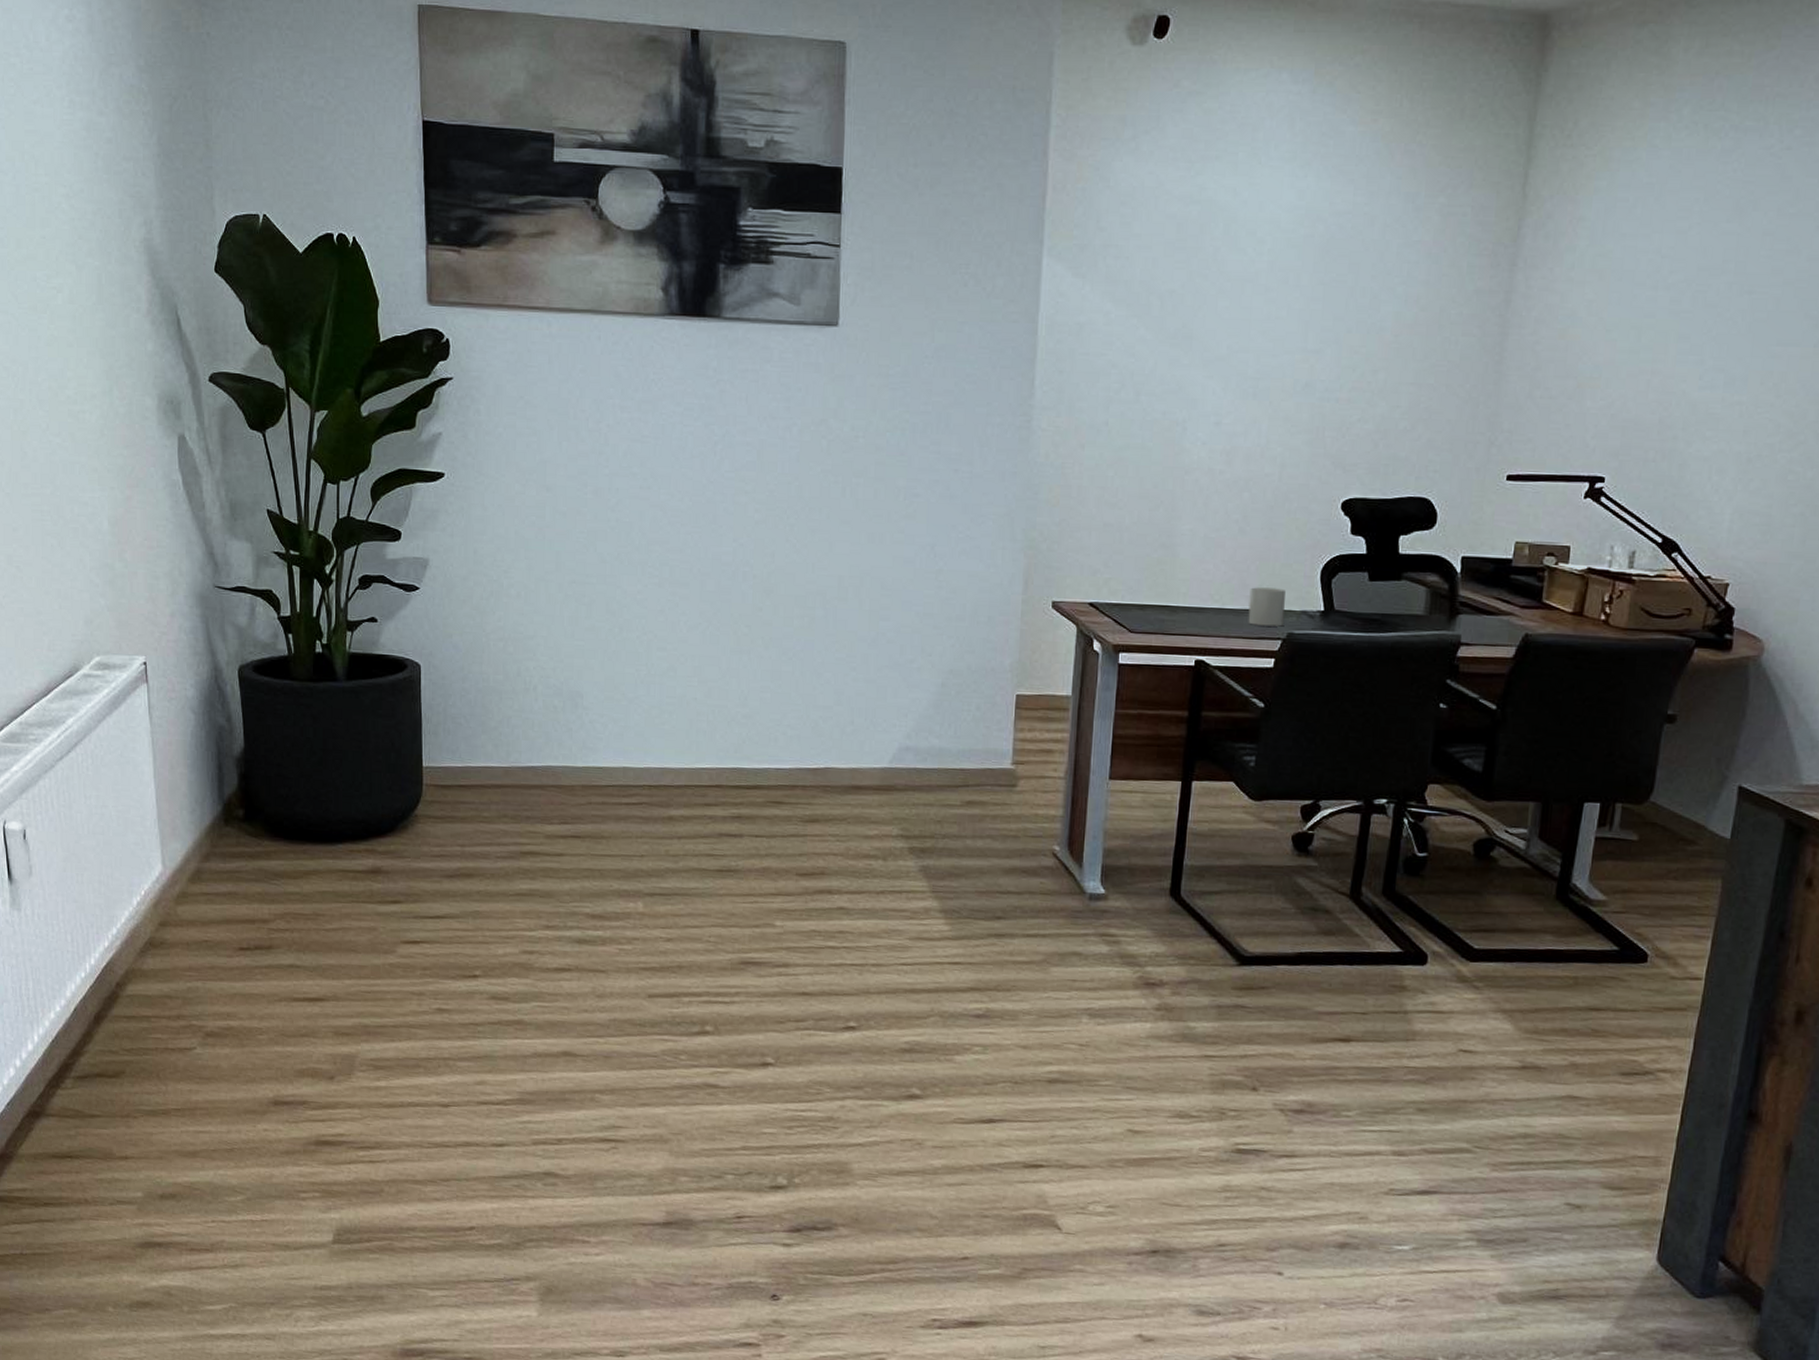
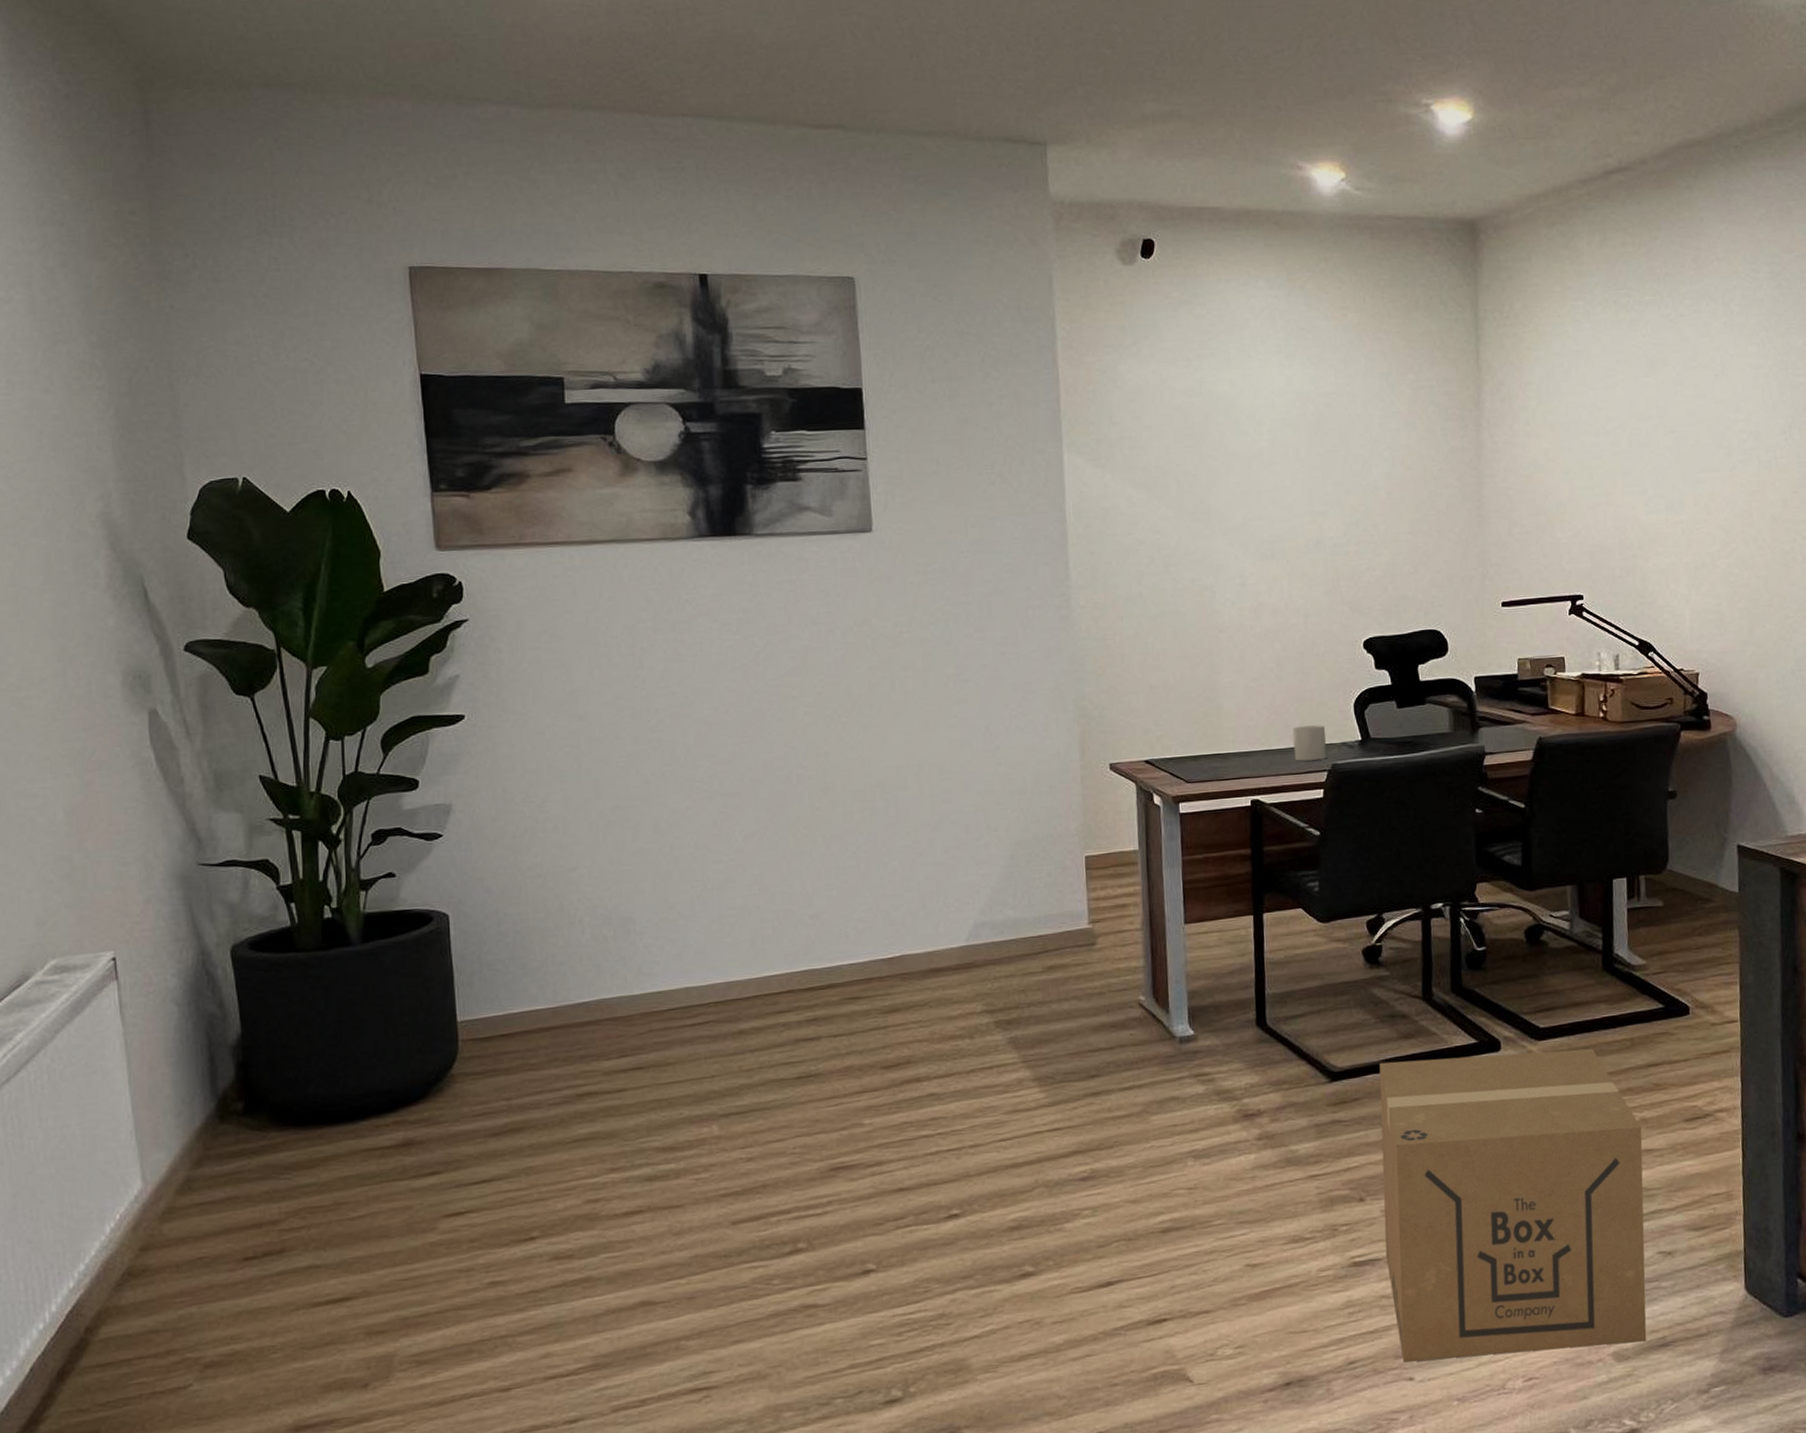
cardboard box: none [1271,955,1570,1289] -> present [1379,1049,1647,1363]

